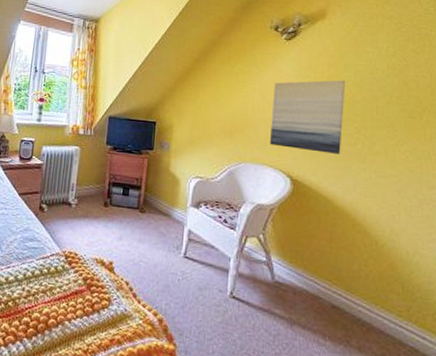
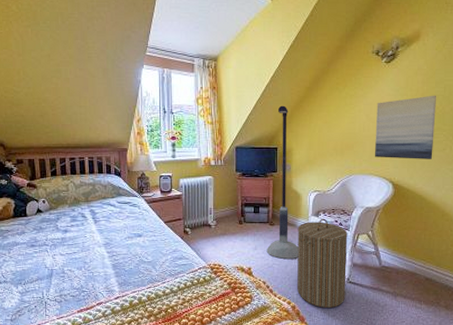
floor lamp: none [133,75,172,257] -> present [266,105,299,259]
laundry hamper: none [167,211,233,329] -> present [297,218,348,308]

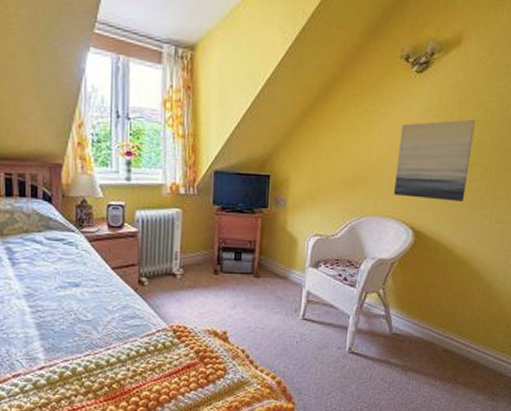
floor lamp: present [266,105,299,259] -> none [248,119,290,321]
laundry hamper: present [297,218,348,308] -> none [285,270,353,384]

